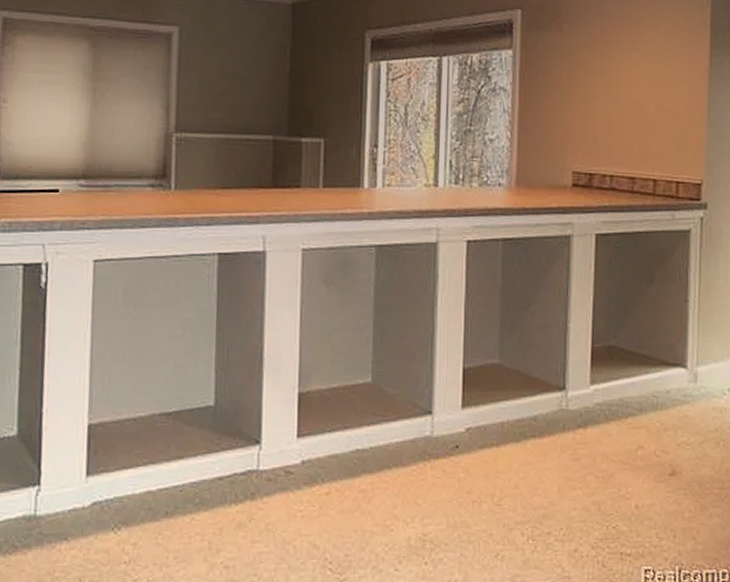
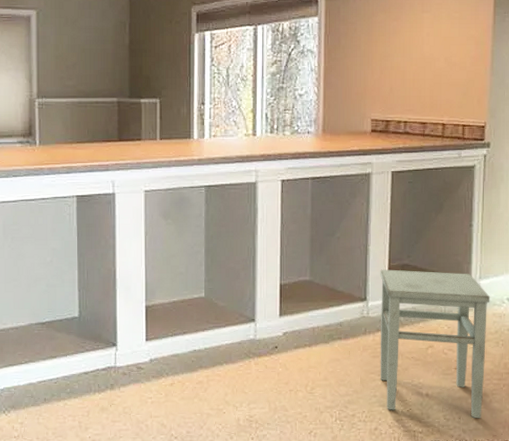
stool: none [581,352,709,538] -> present [380,269,490,419]

